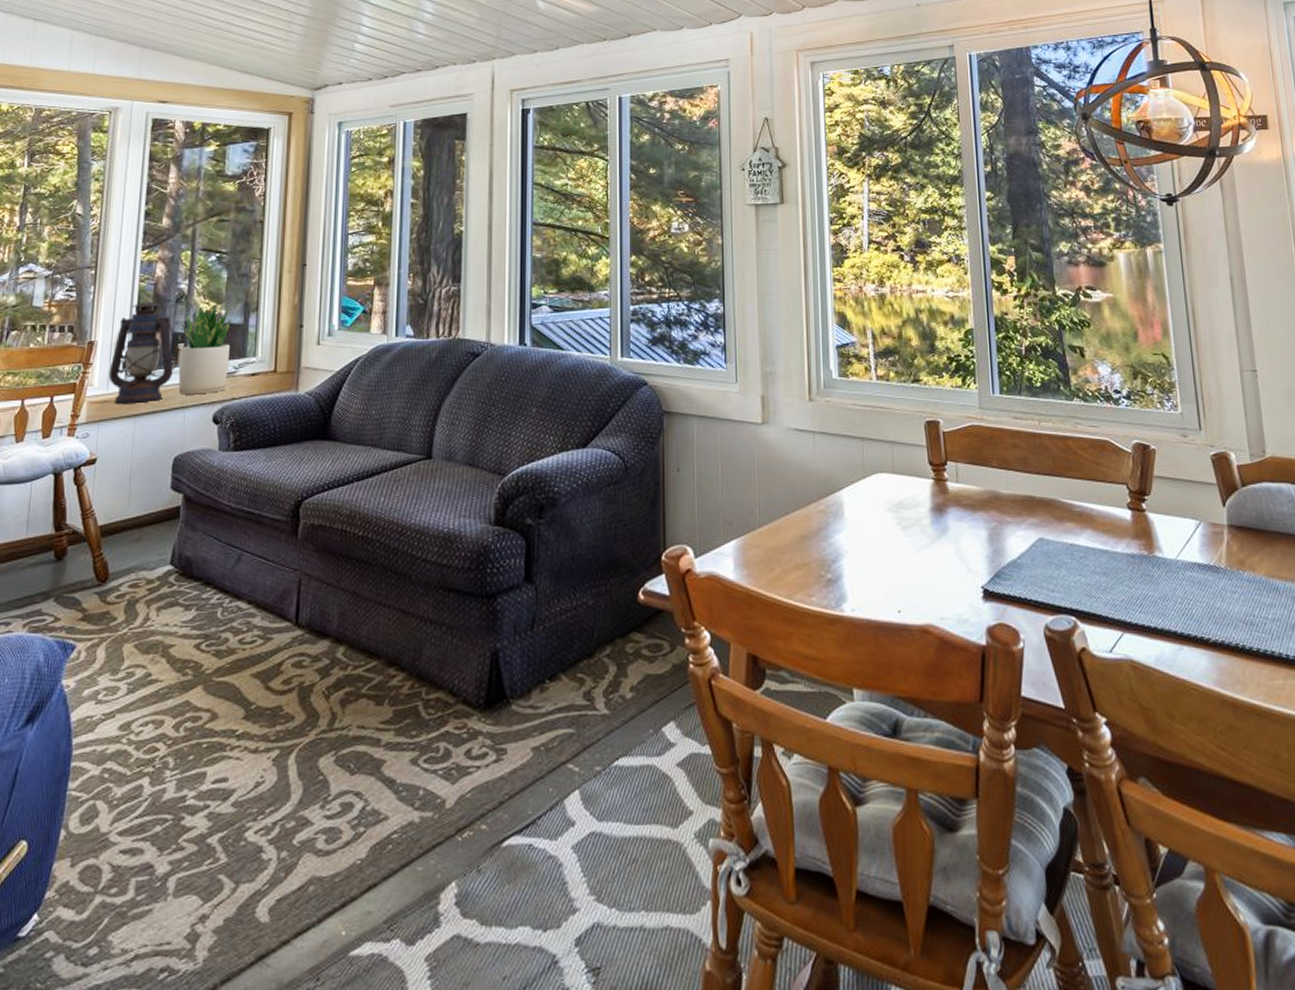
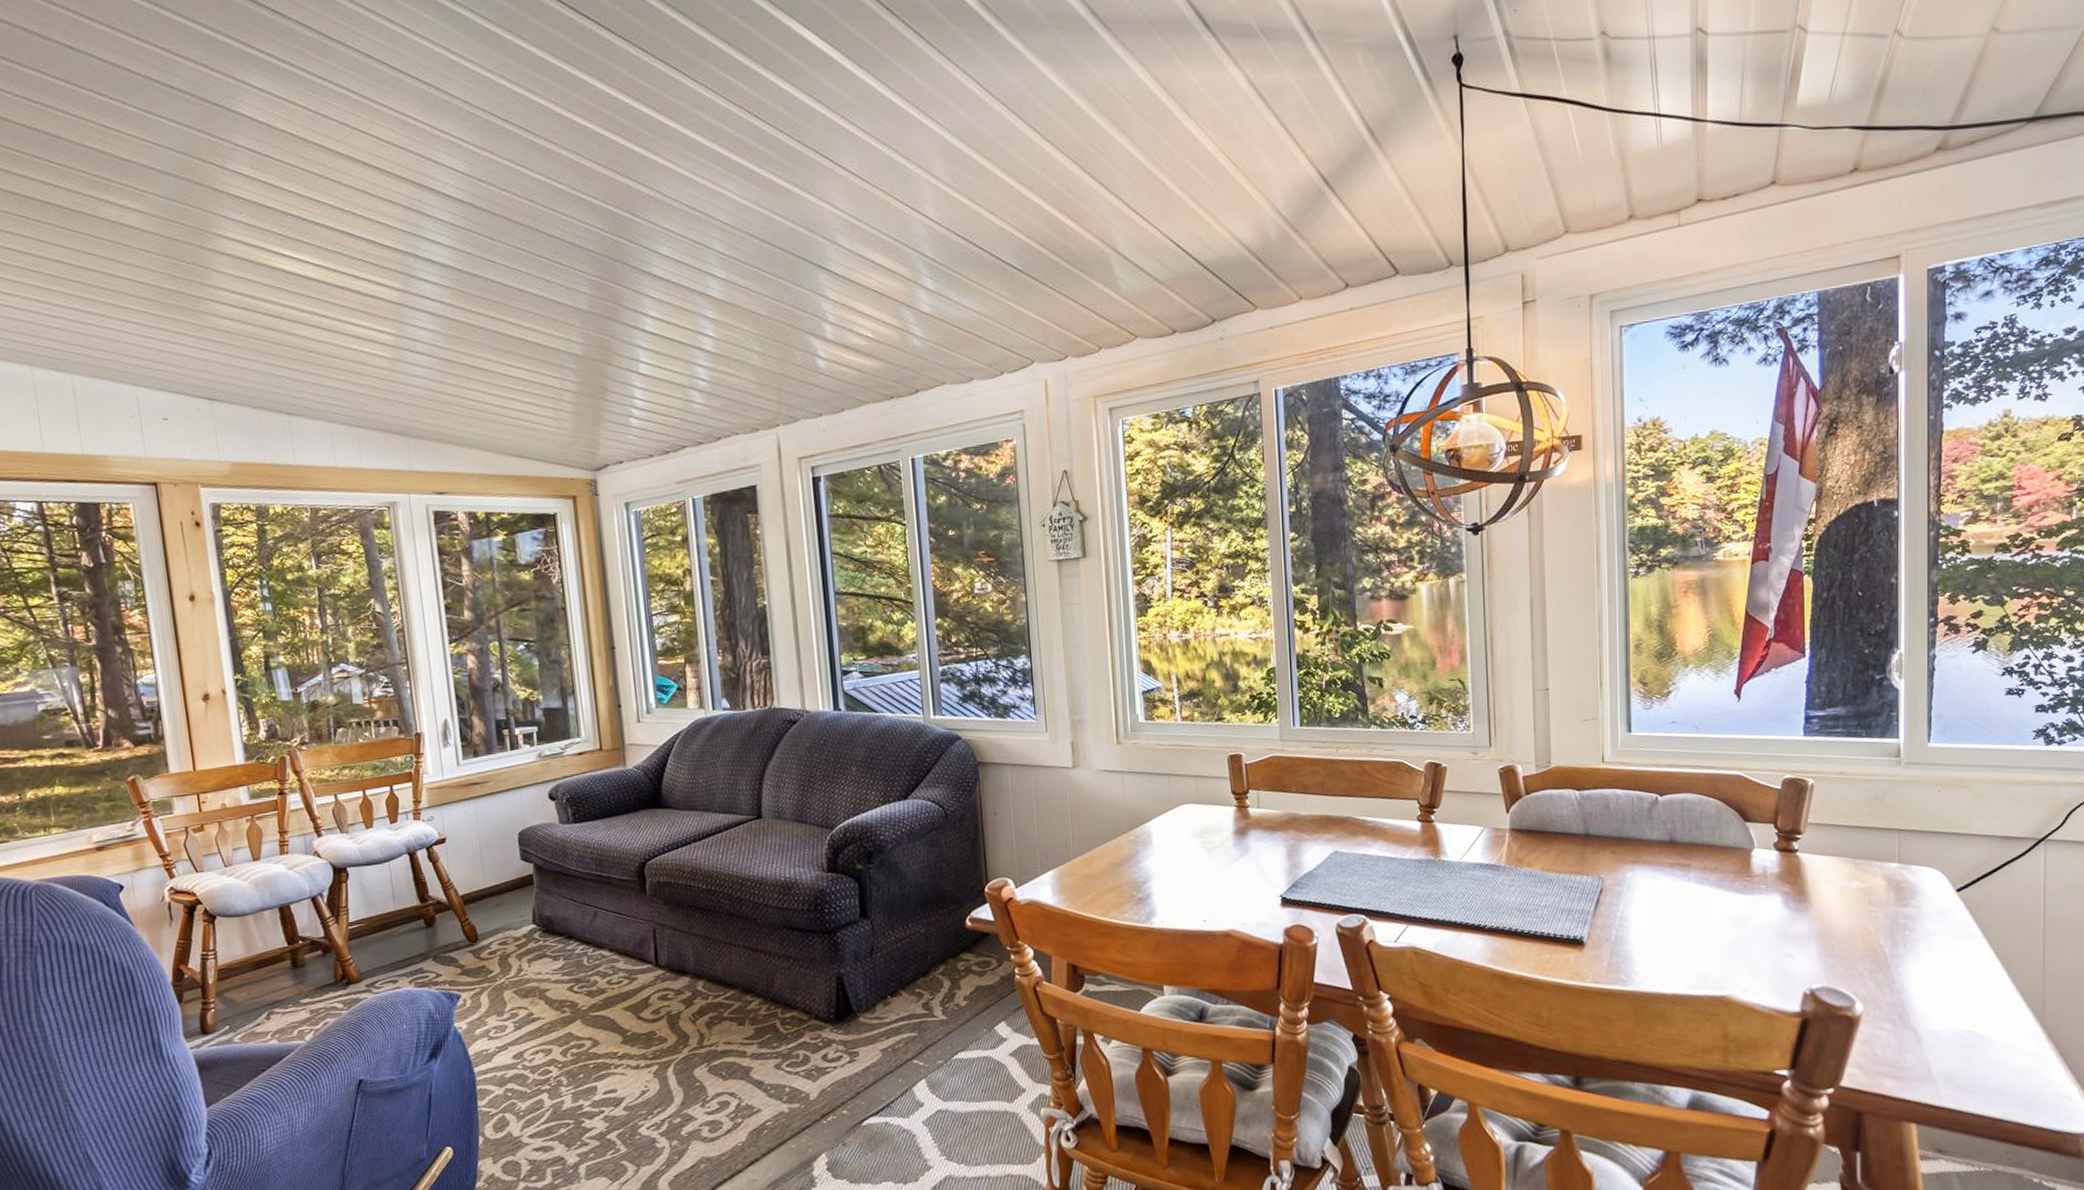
lantern: present [108,300,178,403] -> none [440,691,506,788]
planter: present [178,300,234,395] -> none [502,686,556,777]

